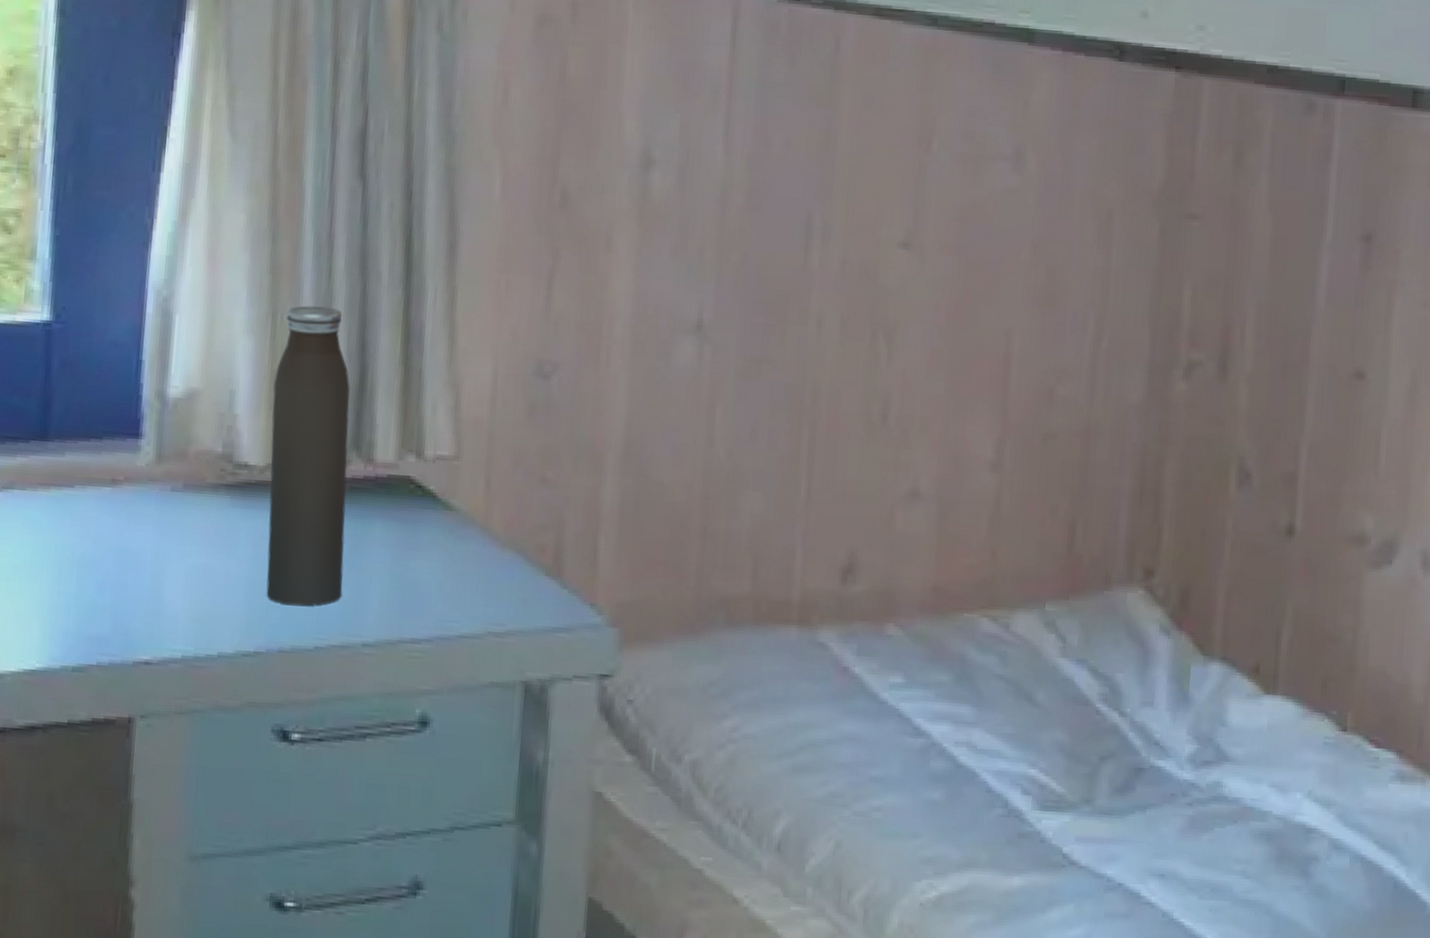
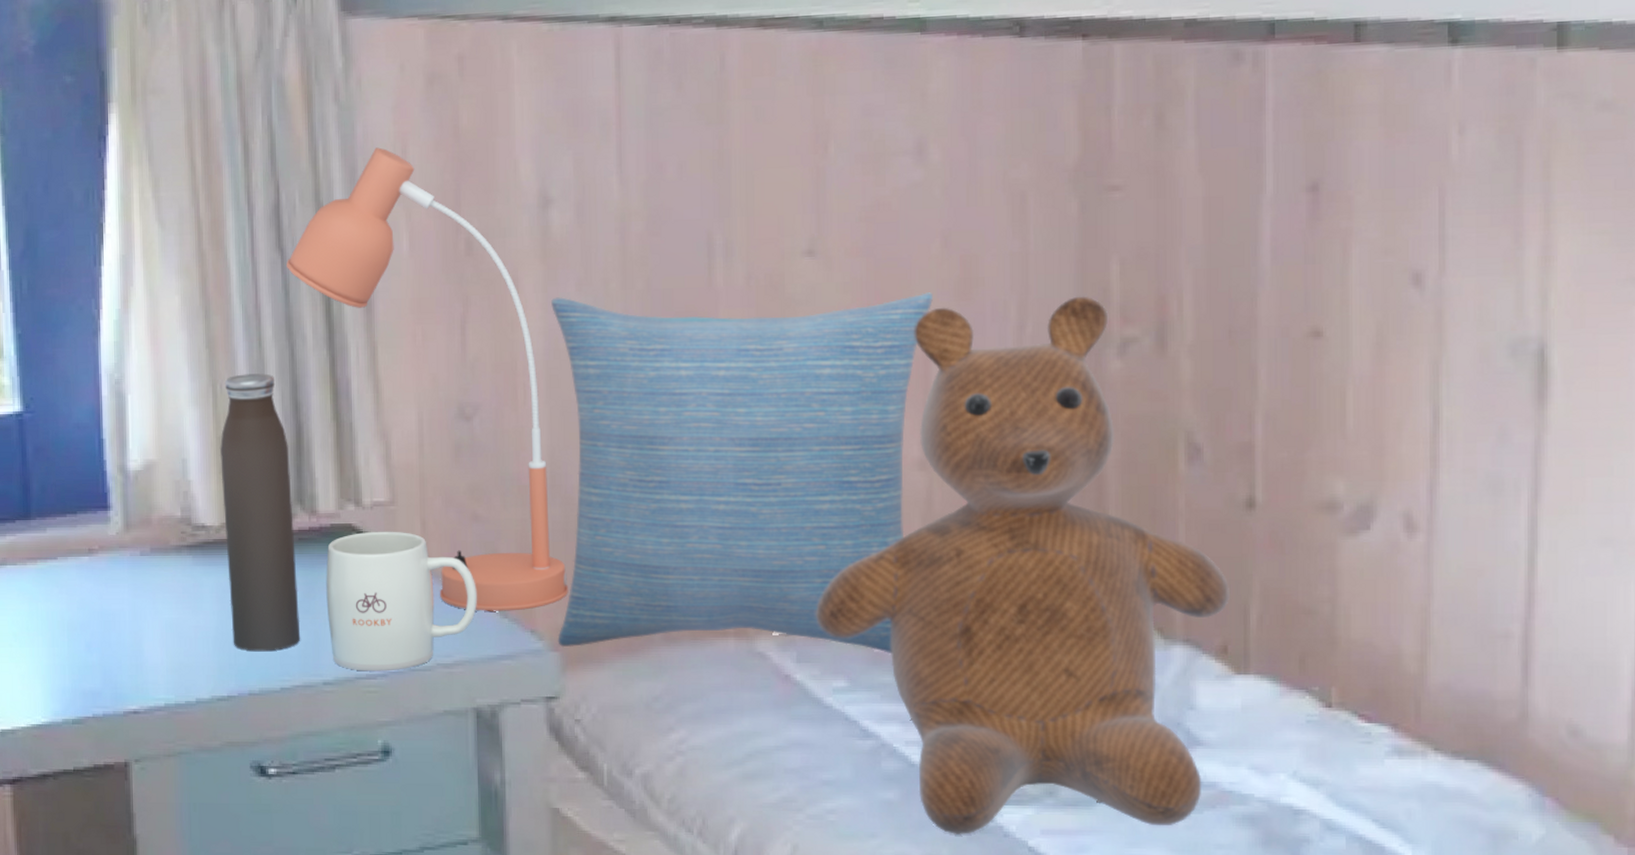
desk lamp: none [367,84,634,582] -> present [287,147,569,611]
mug: none [374,486,538,637] -> present [326,531,478,672]
pillow: none [617,261,1018,652] -> present [551,292,933,653]
teddy bear: none [878,313,1266,839] -> present [815,296,1231,835]

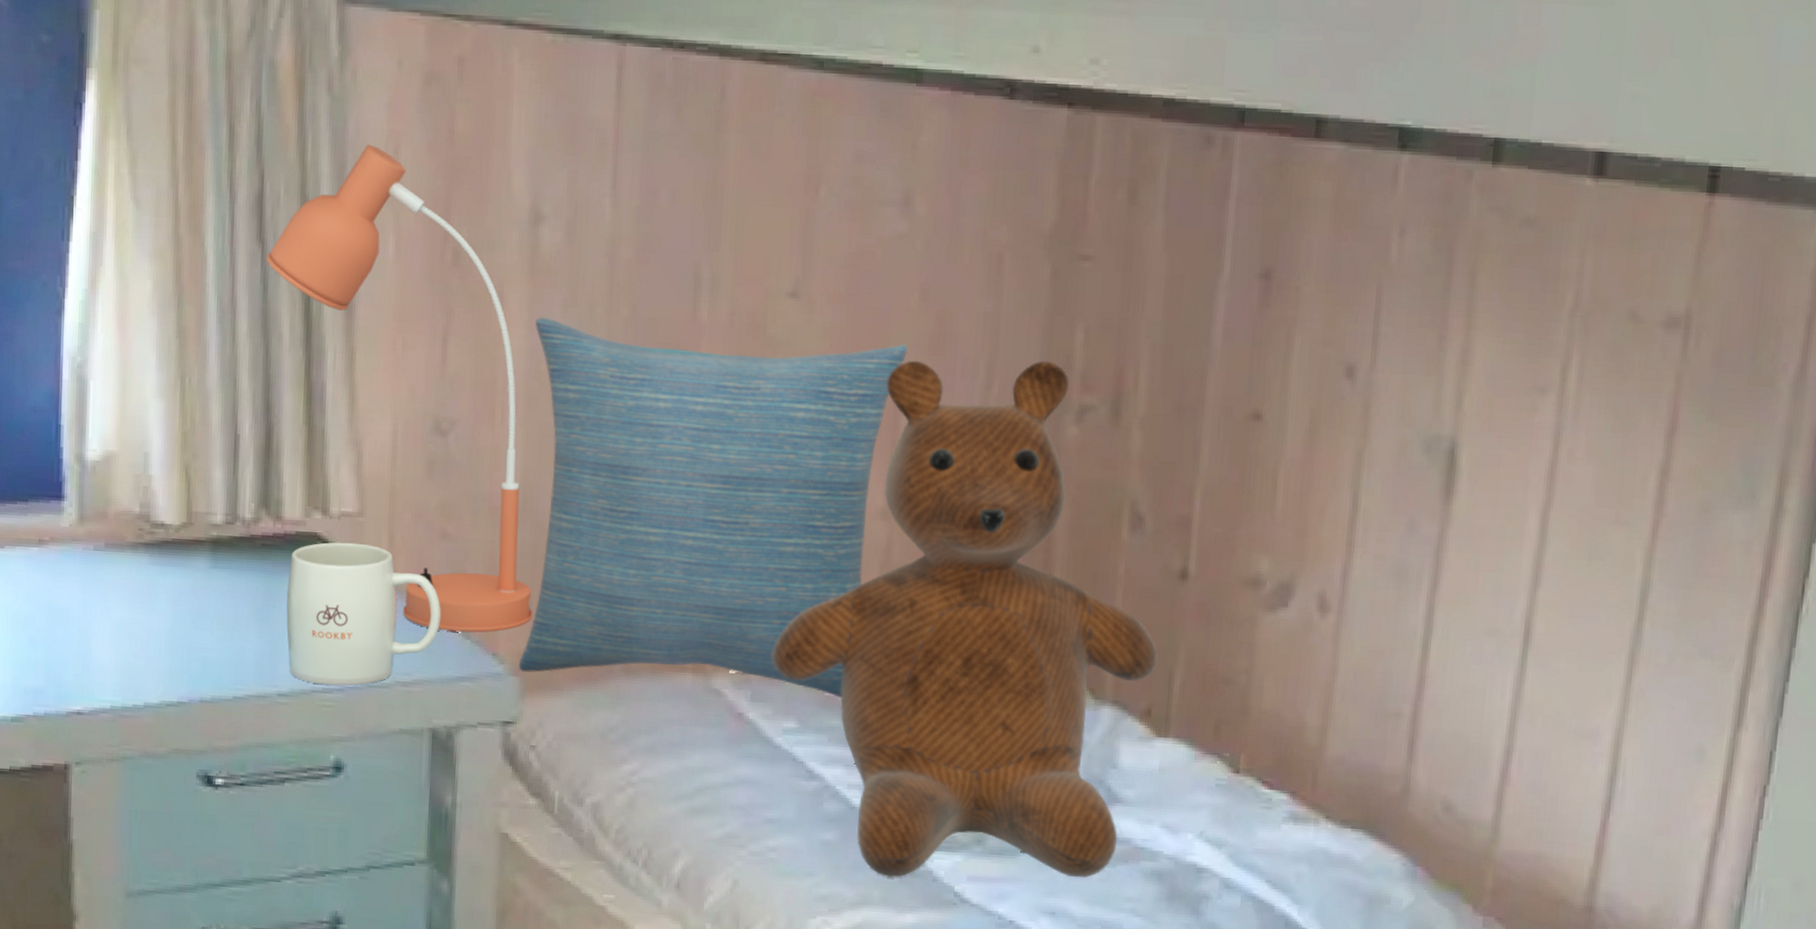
water bottle: present [219,373,301,651] -> none [184,368,258,658]

